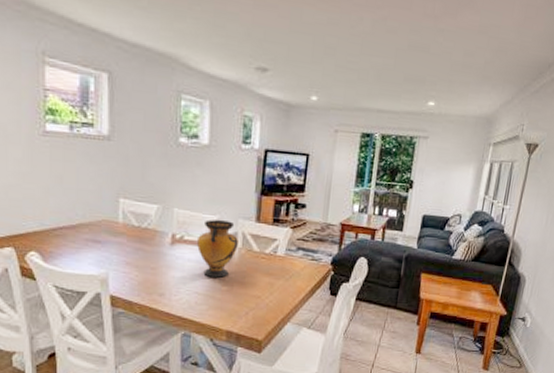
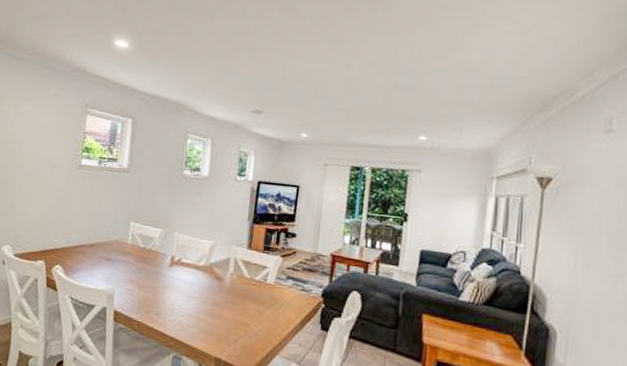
vase: present [197,220,238,278] -> none [193,244,231,302]

